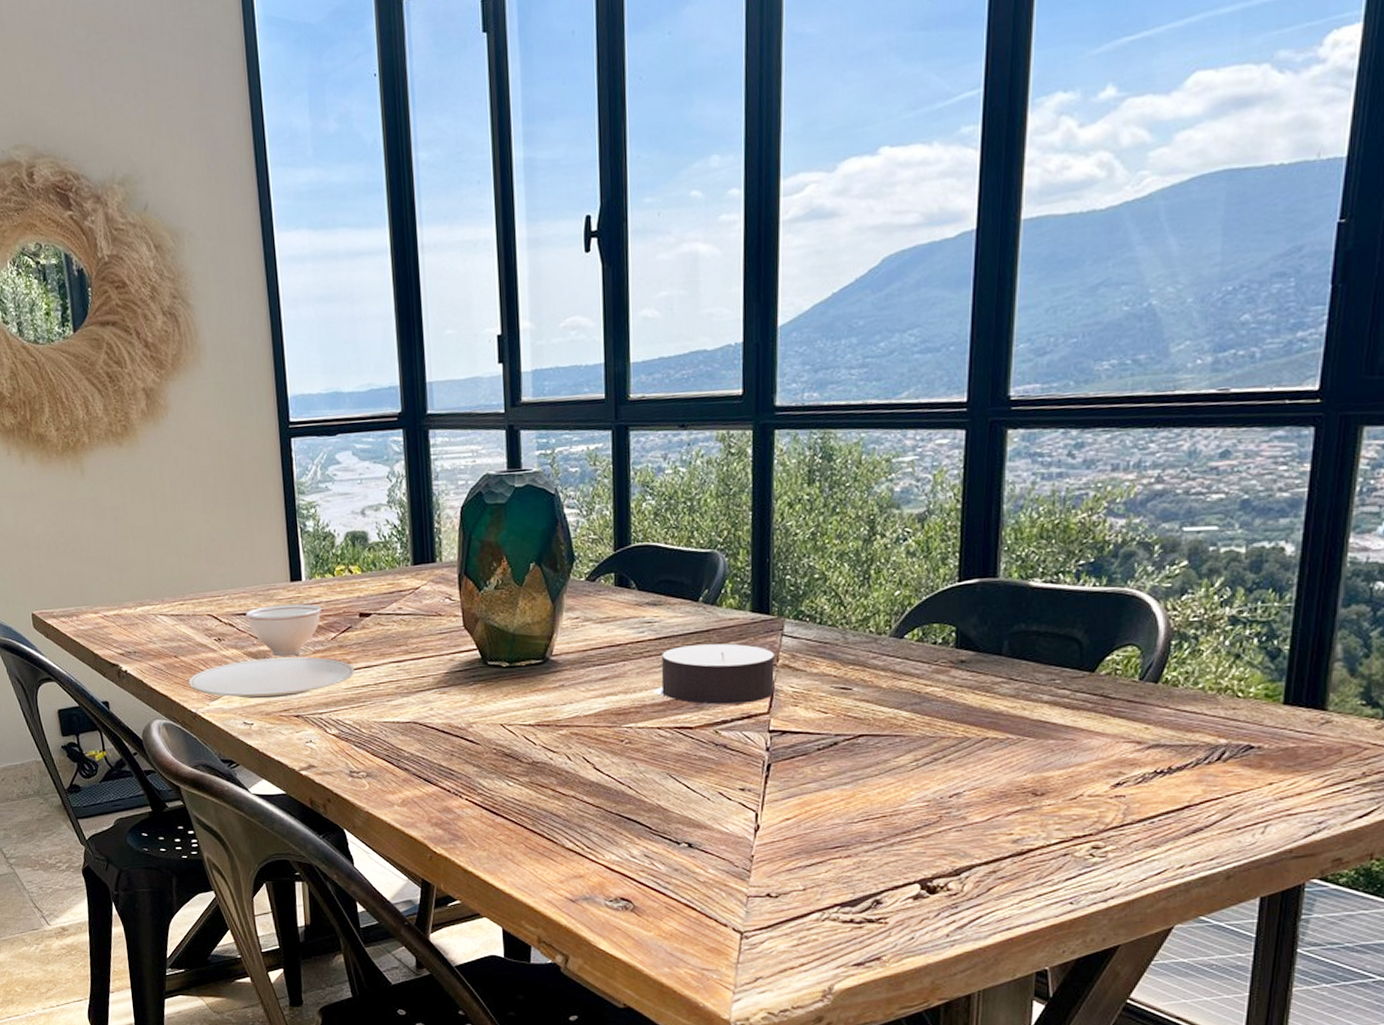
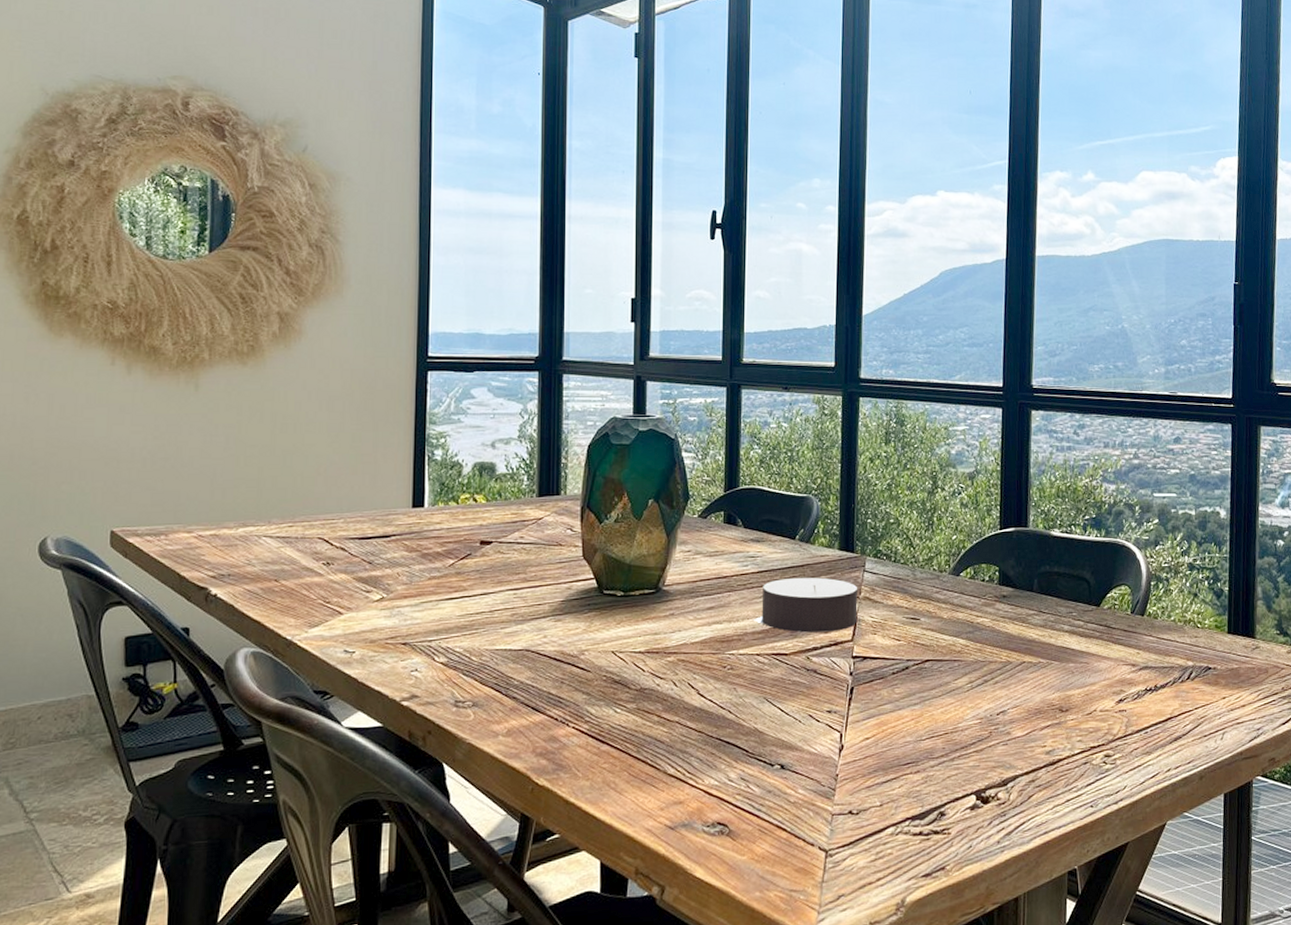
plate: present [188,657,355,699] -> none [287,583,471,626]
bowl: present [245,604,322,657] -> none [360,530,441,583]

